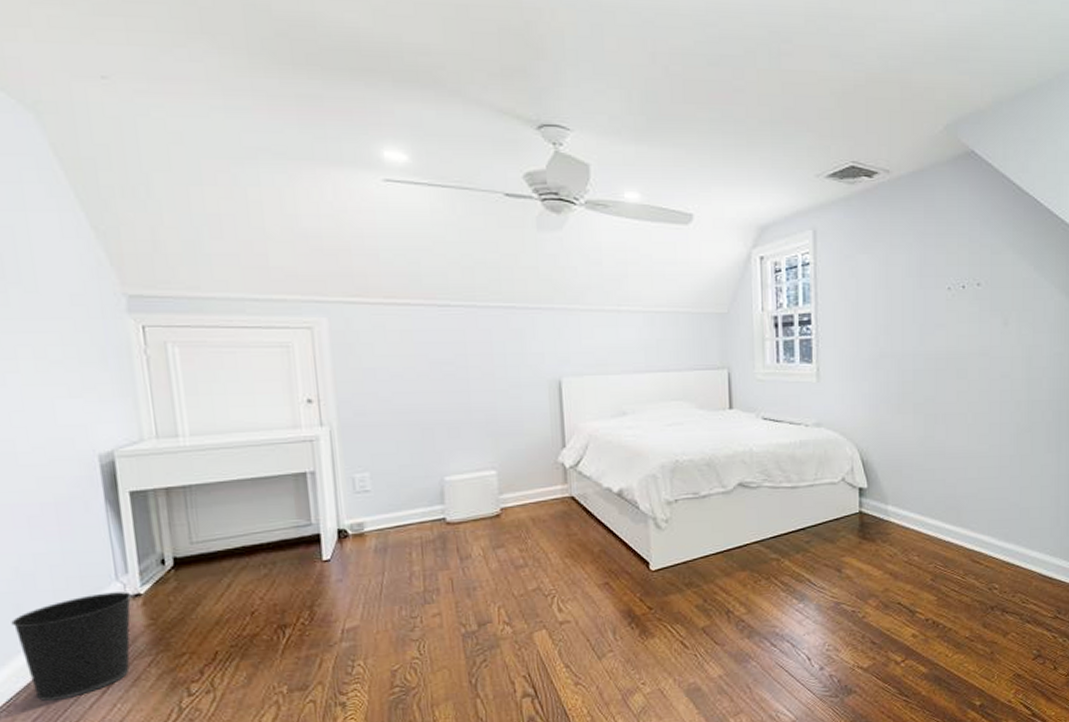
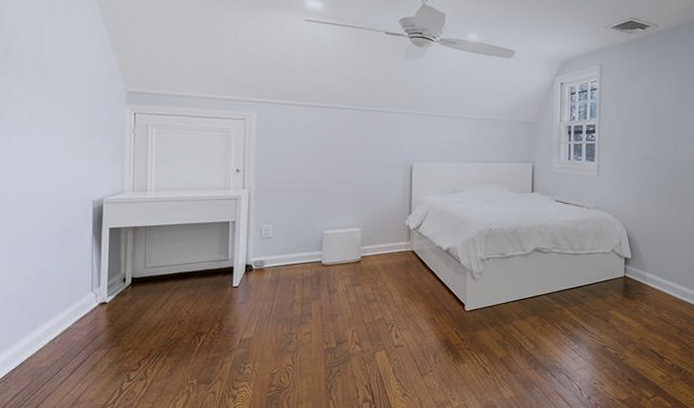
wastebasket: present [11,591,132,702] -> none [18,300,100,378]

